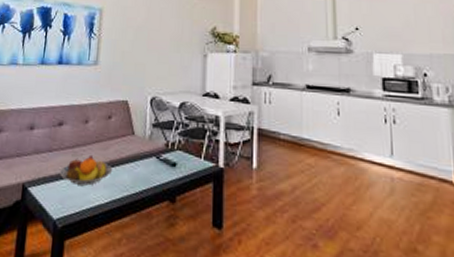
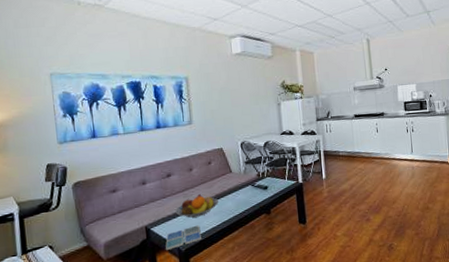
drink coaster: none [40,196,85,222] -> present [165,225,201,250]

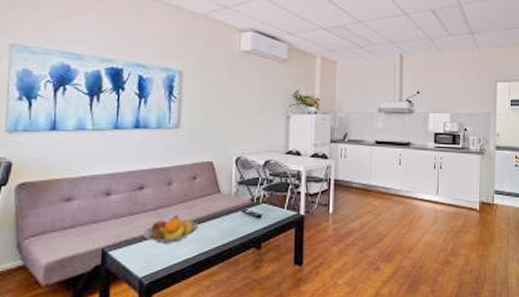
drink coaster: present [165,225,201,250] -> none [124,253,171,281]

